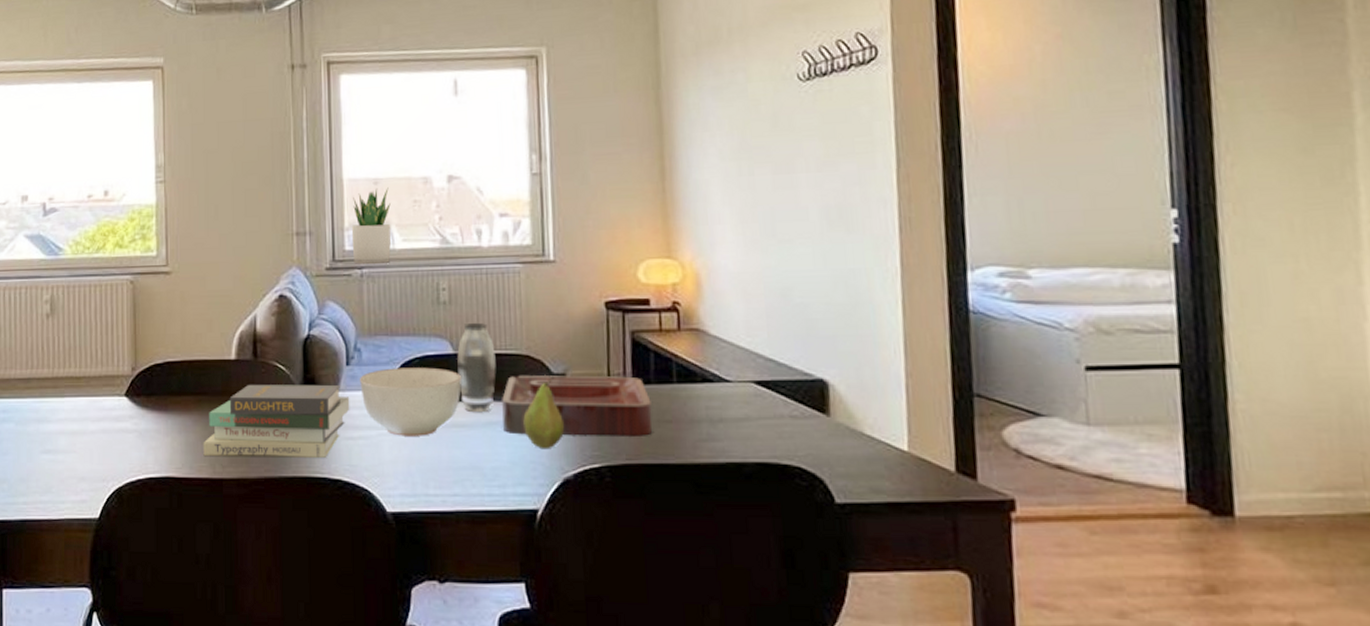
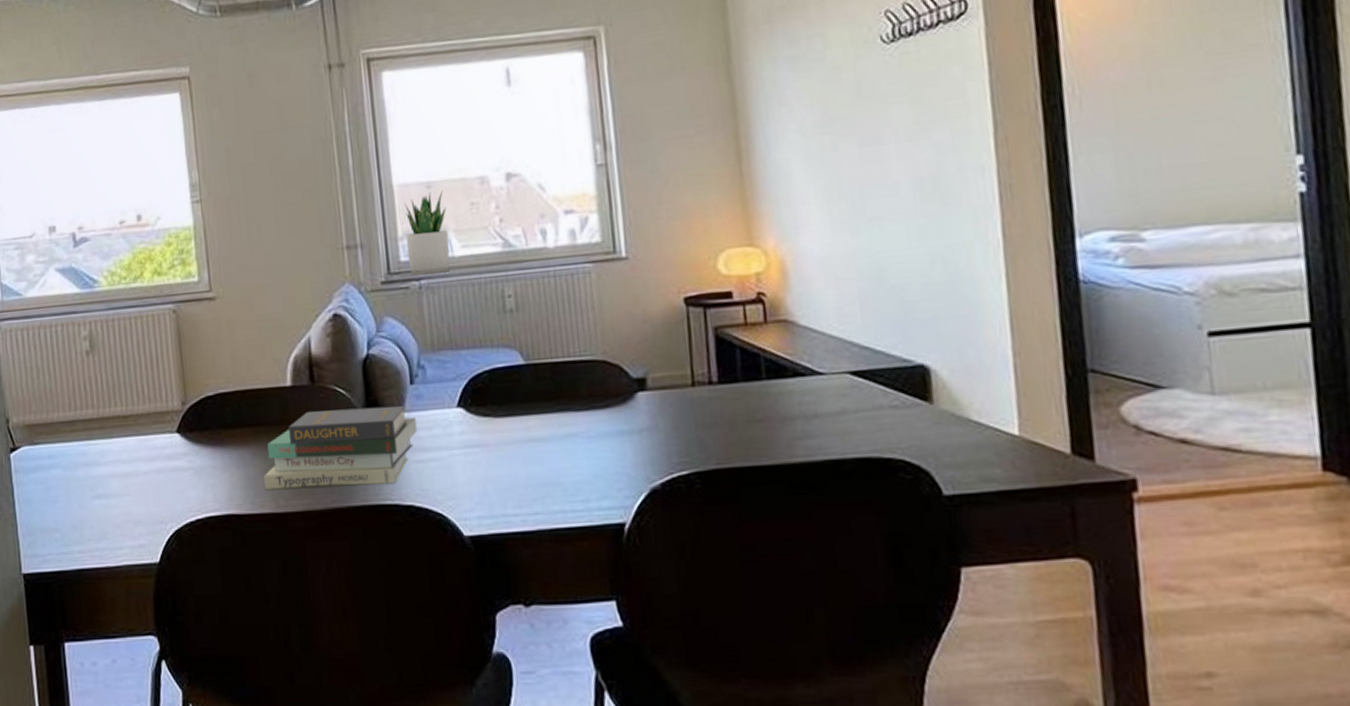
bowl: present [360,367,462,436] -> none [426,380,536,456]
vase: present [457,322,496,411] -> none [528,329,572,424]
decorative tray: present [501,374,653,436] -> none [578,375,744,445]
fruit: present [523,376,564,448] -> none [603,380,648,458]

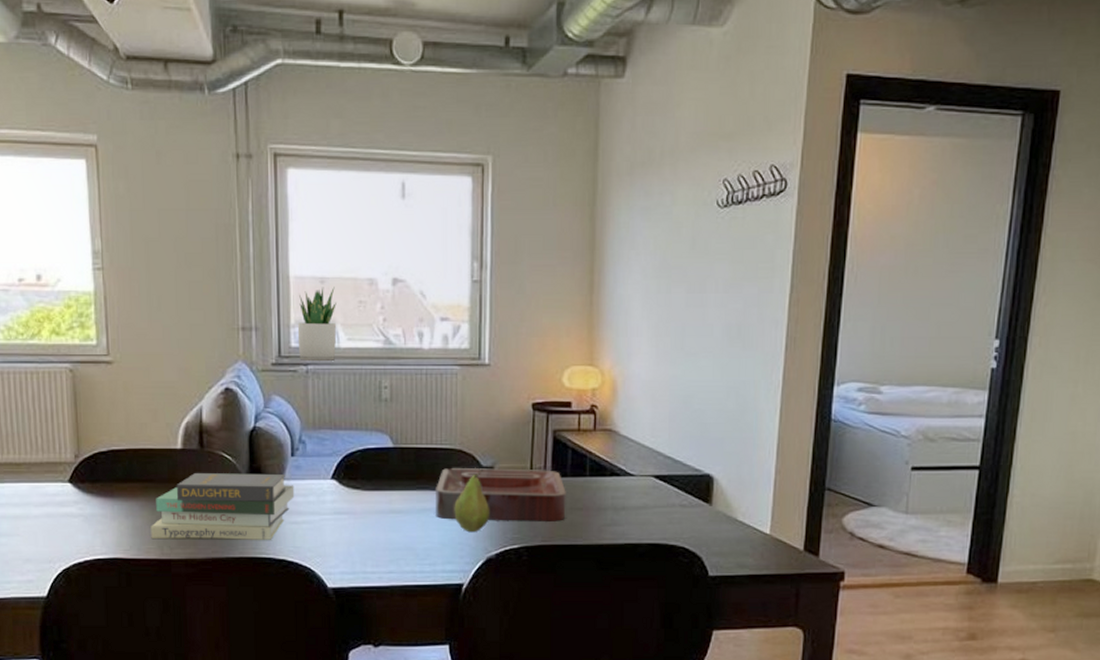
decorative tray: none [578,375,744,445] -> present [434,467,566,521]
fruit: none [603,380,648,458] -> present [454,468,489,532]

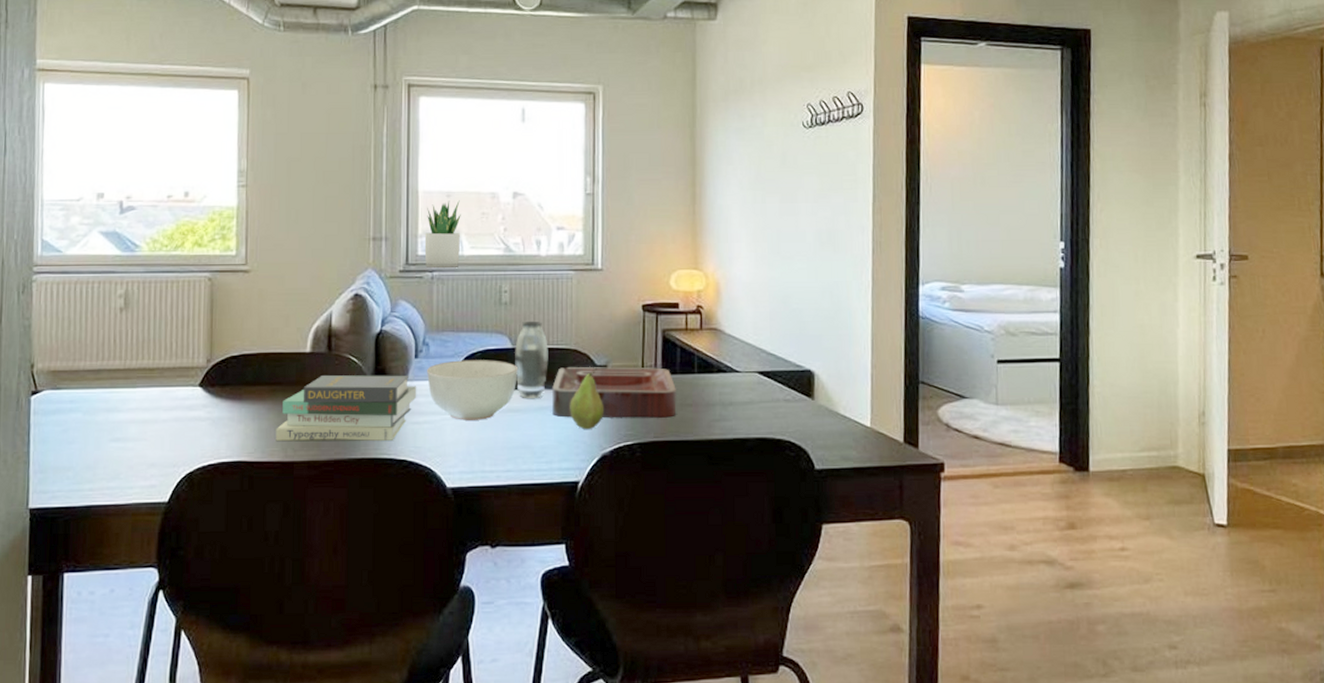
bowl: none [304,459,400,521] -> present [427,360,519,420]
vase: none [396,419,432,499] -> present [515,321,548,398]

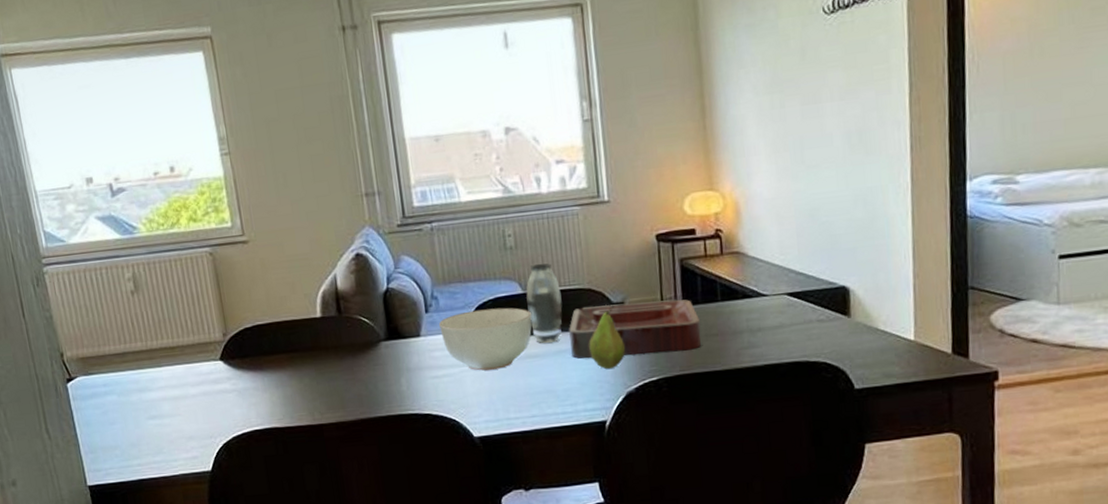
books: present [276,375,417,442] -> none [300,331,433,407]
planter: present [424,200,461,269] -> none [416,143,458,219]

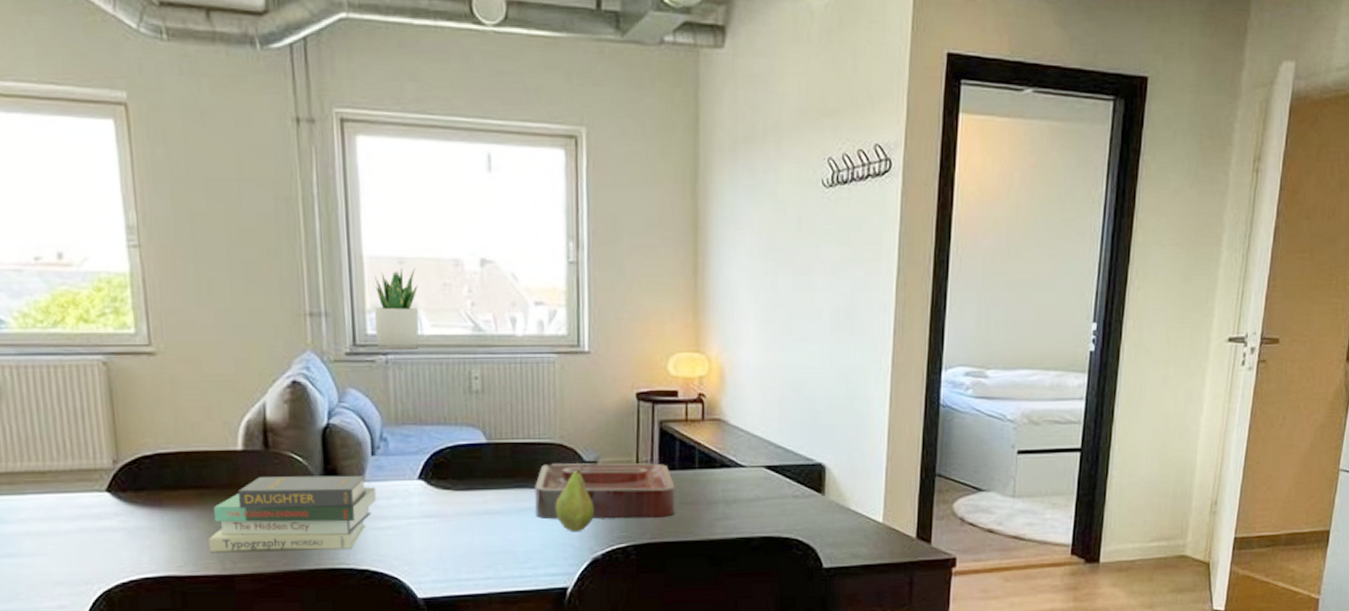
books: none [300,331,433,407] -> present [208,475,377,554]
planter: none [416,143,458,219] -> present [374,268,419,351]
bowl: present [439,307,533,371] -> none [387,456,495,525]
vase: present [526,263,563,343] -> none [490,411,530,499]

